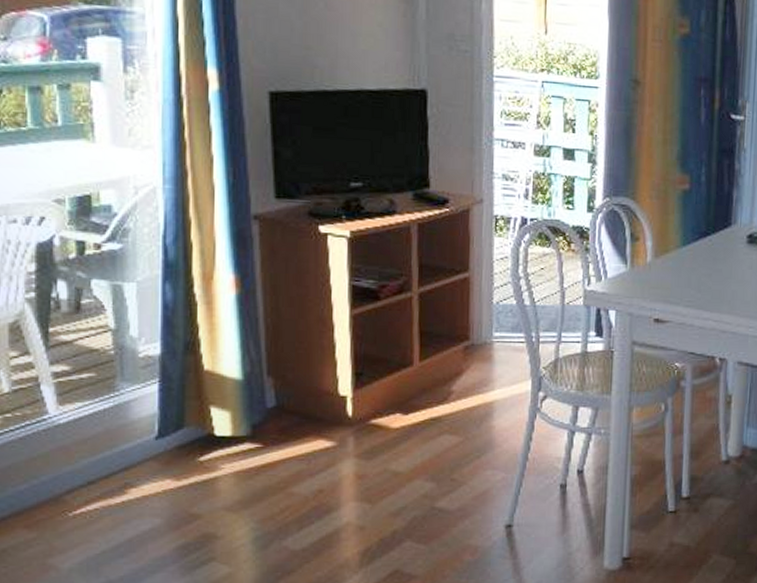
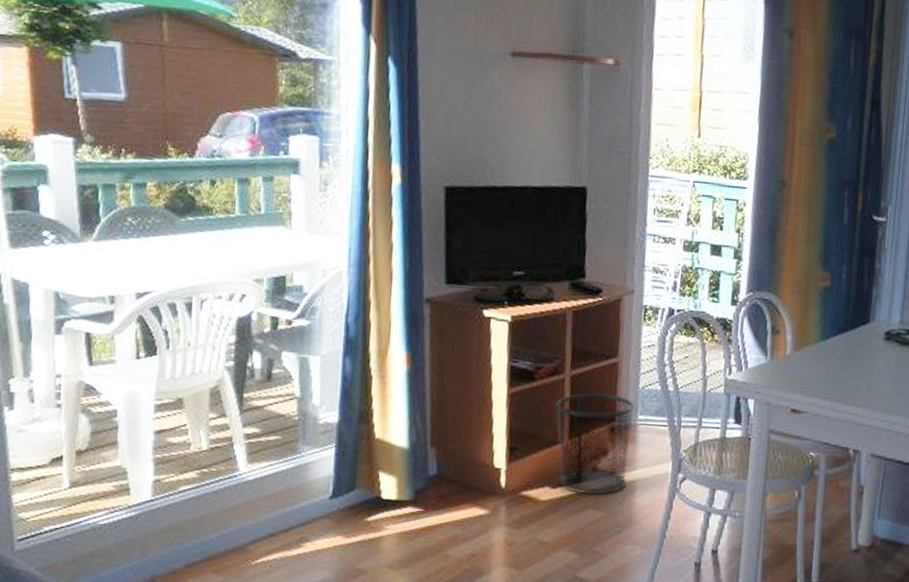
waste bin: none [402,311,489,419] -> present [555,393,635,495]

